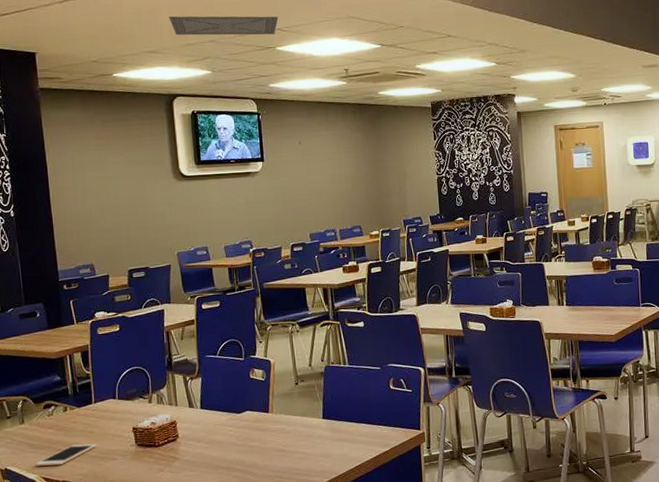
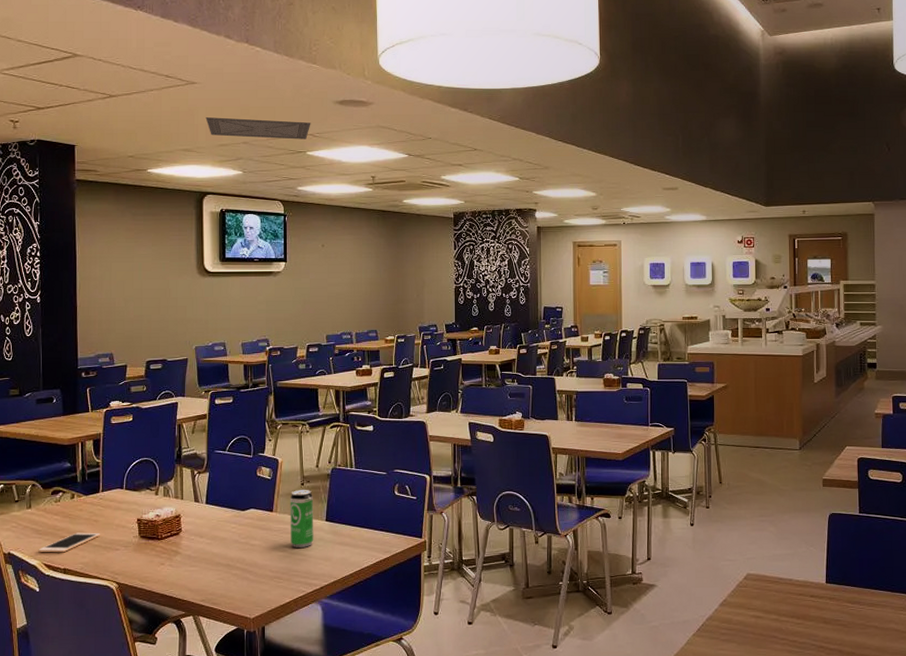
beverage can: none [285,388,312,447] -> present [290,489,314,548]

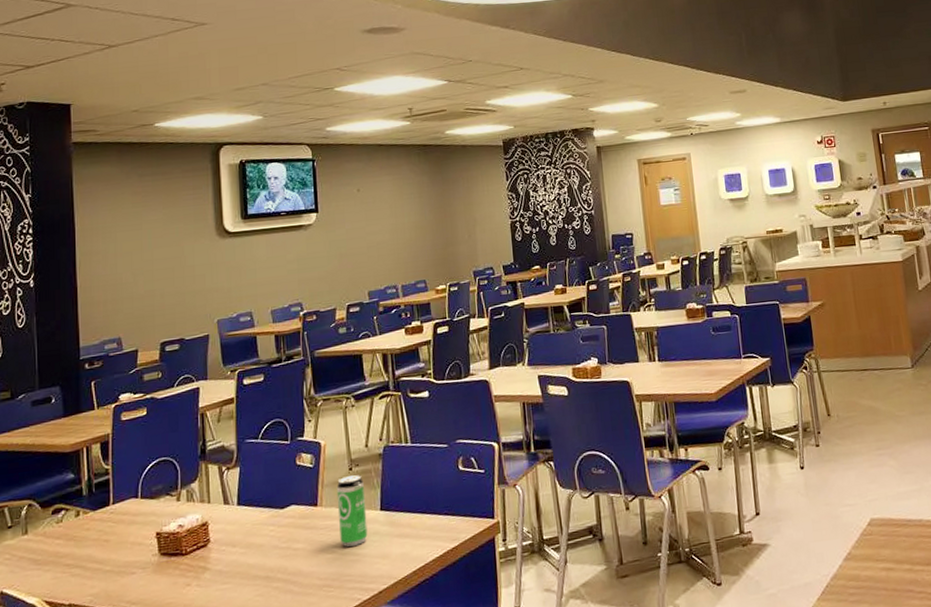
cell phone: present [38,532,100,553] -> none [37,555,112,587]
ceiling vent: present [205,117,311,140] -> none [218,55,337,80]

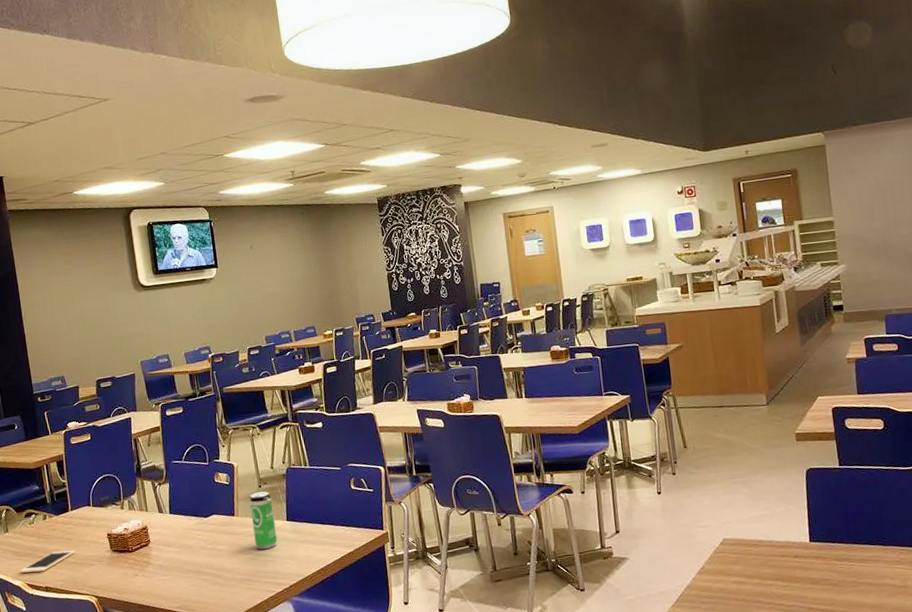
cell phone: none [37,555,112,587] -> present [20,550,75,573]

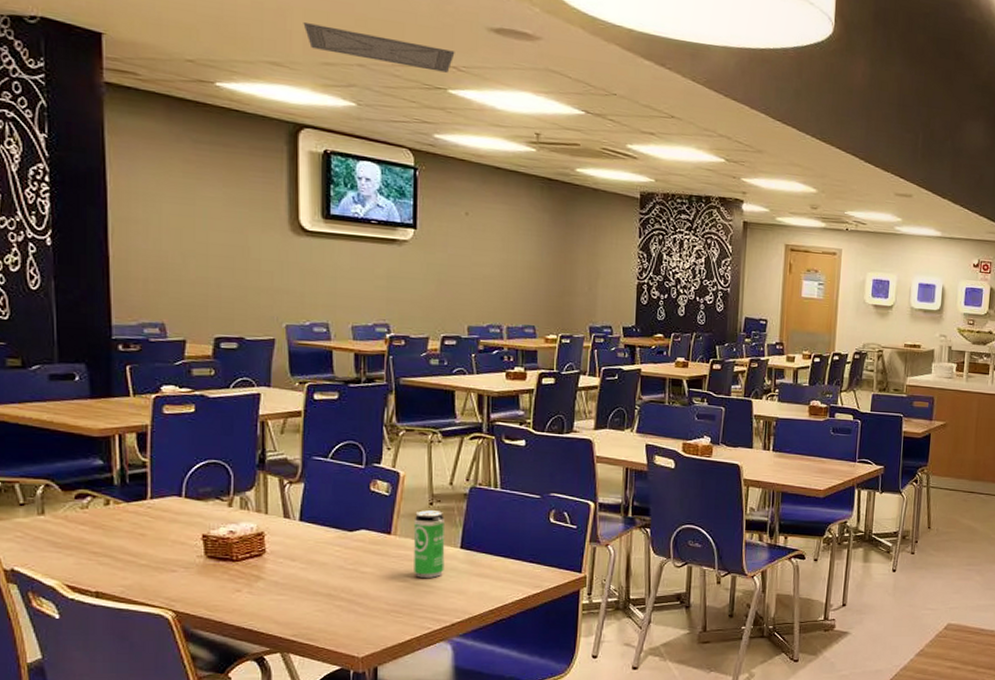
cell phone: present [20,550,75,573] -> none [57,548,149,572]
ceiling vent: none [122,124,225,150] -> present [303,22,455,73]

